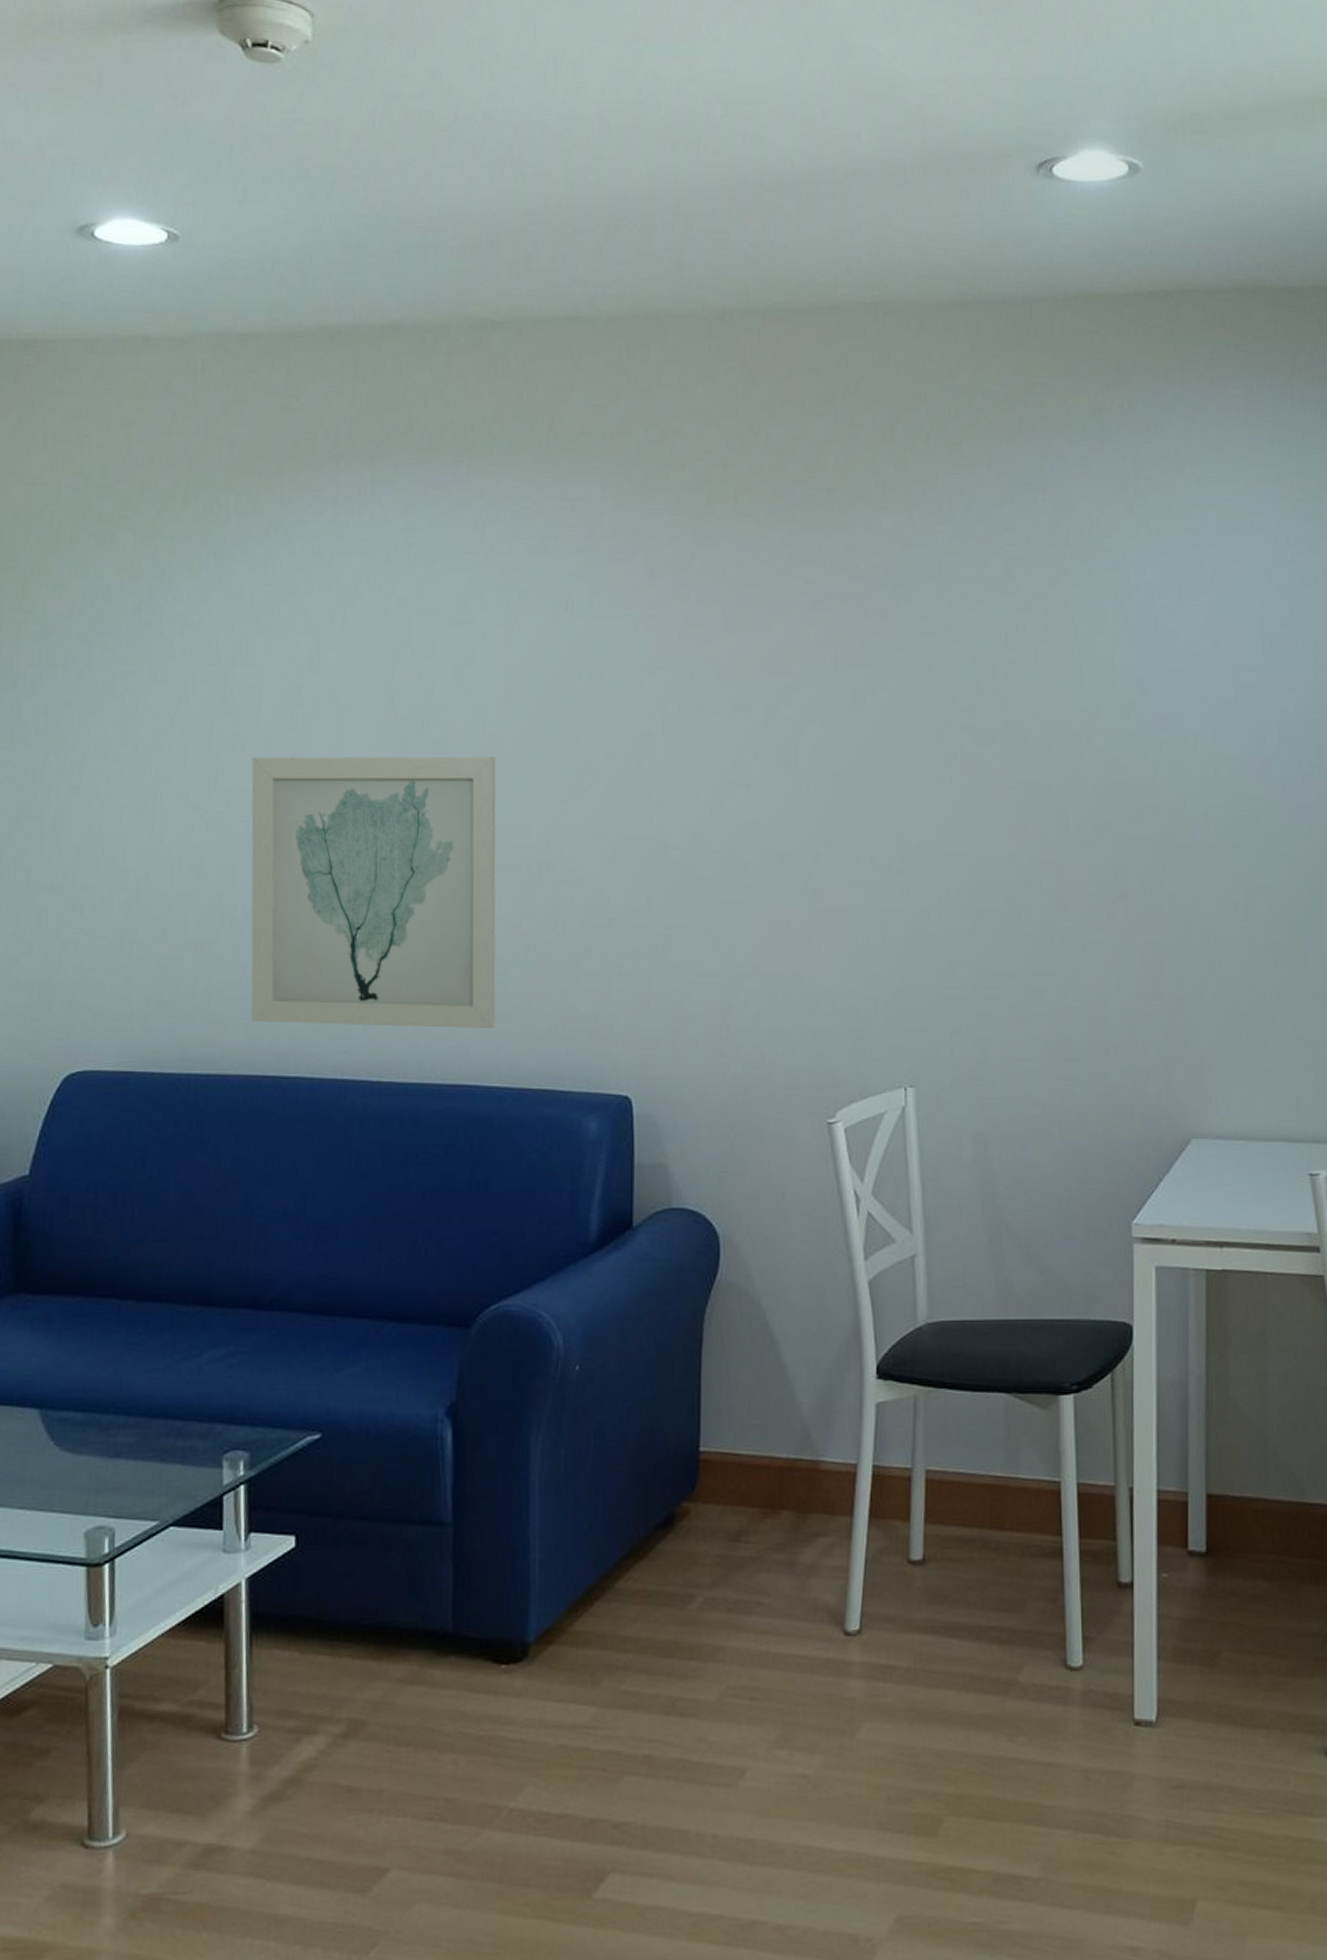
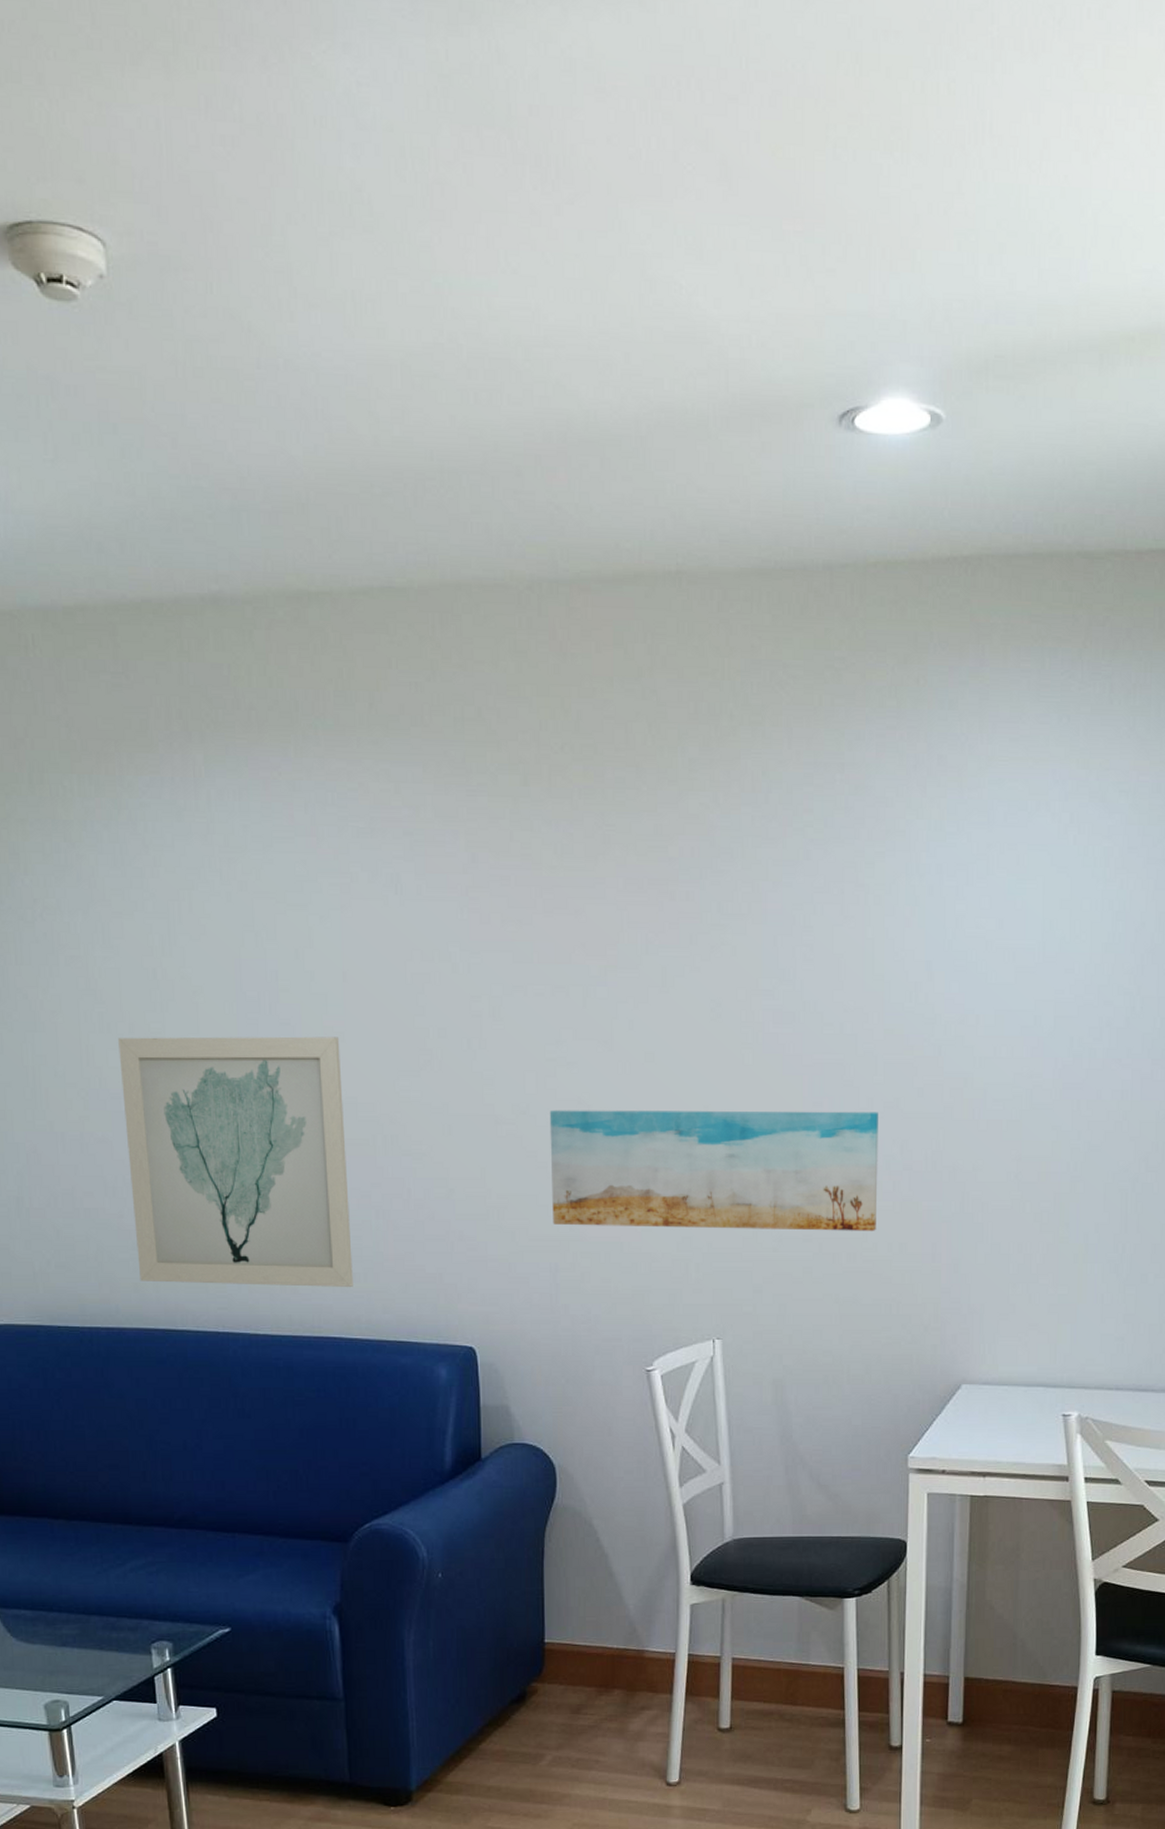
wall art: none [724,834,1090,966] -> present [549,1110,878,1231]

